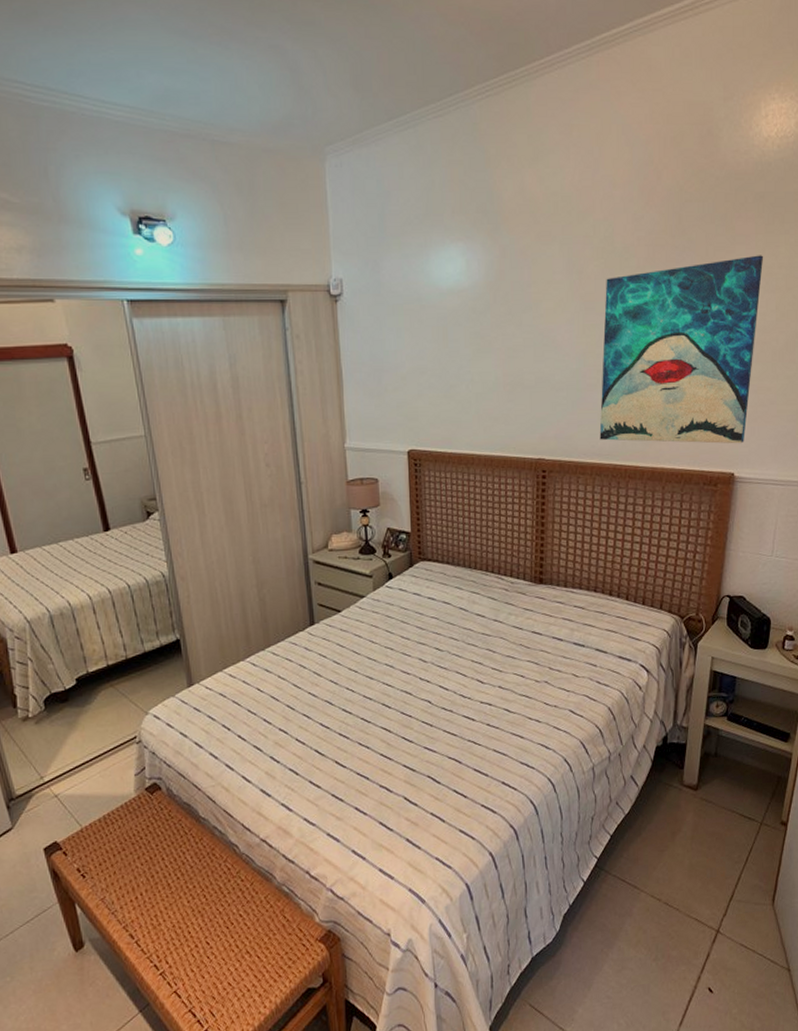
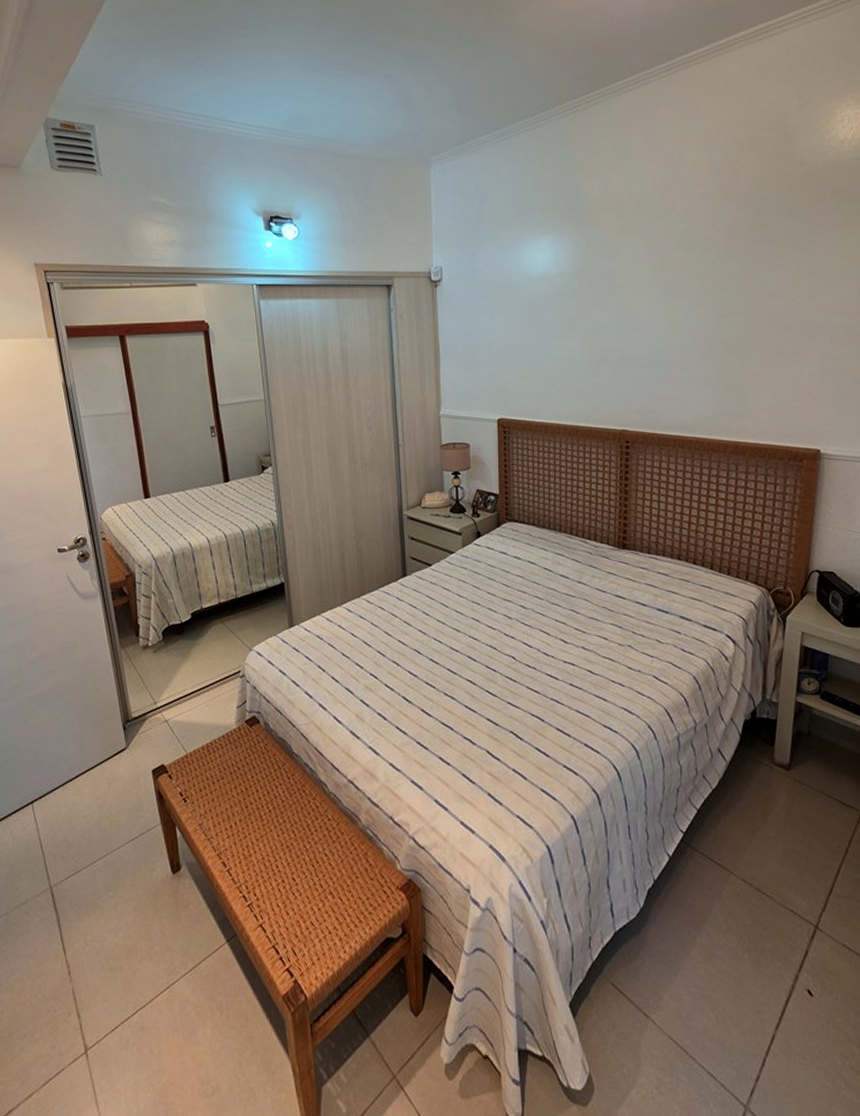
wall art: present [599,255,764,444] -> none [682,245,844,422]

